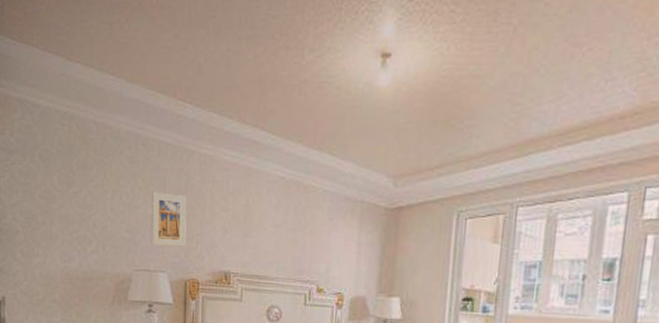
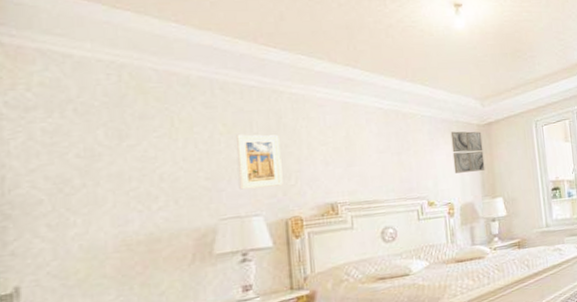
wall art: none [350,212,388,263] -> present [450,131,485,174]

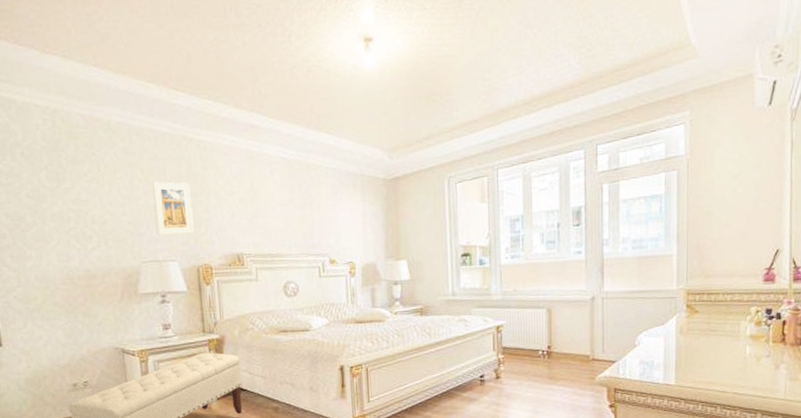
wall art: present [450,131,485,174] -> none [355,185,390,231]

